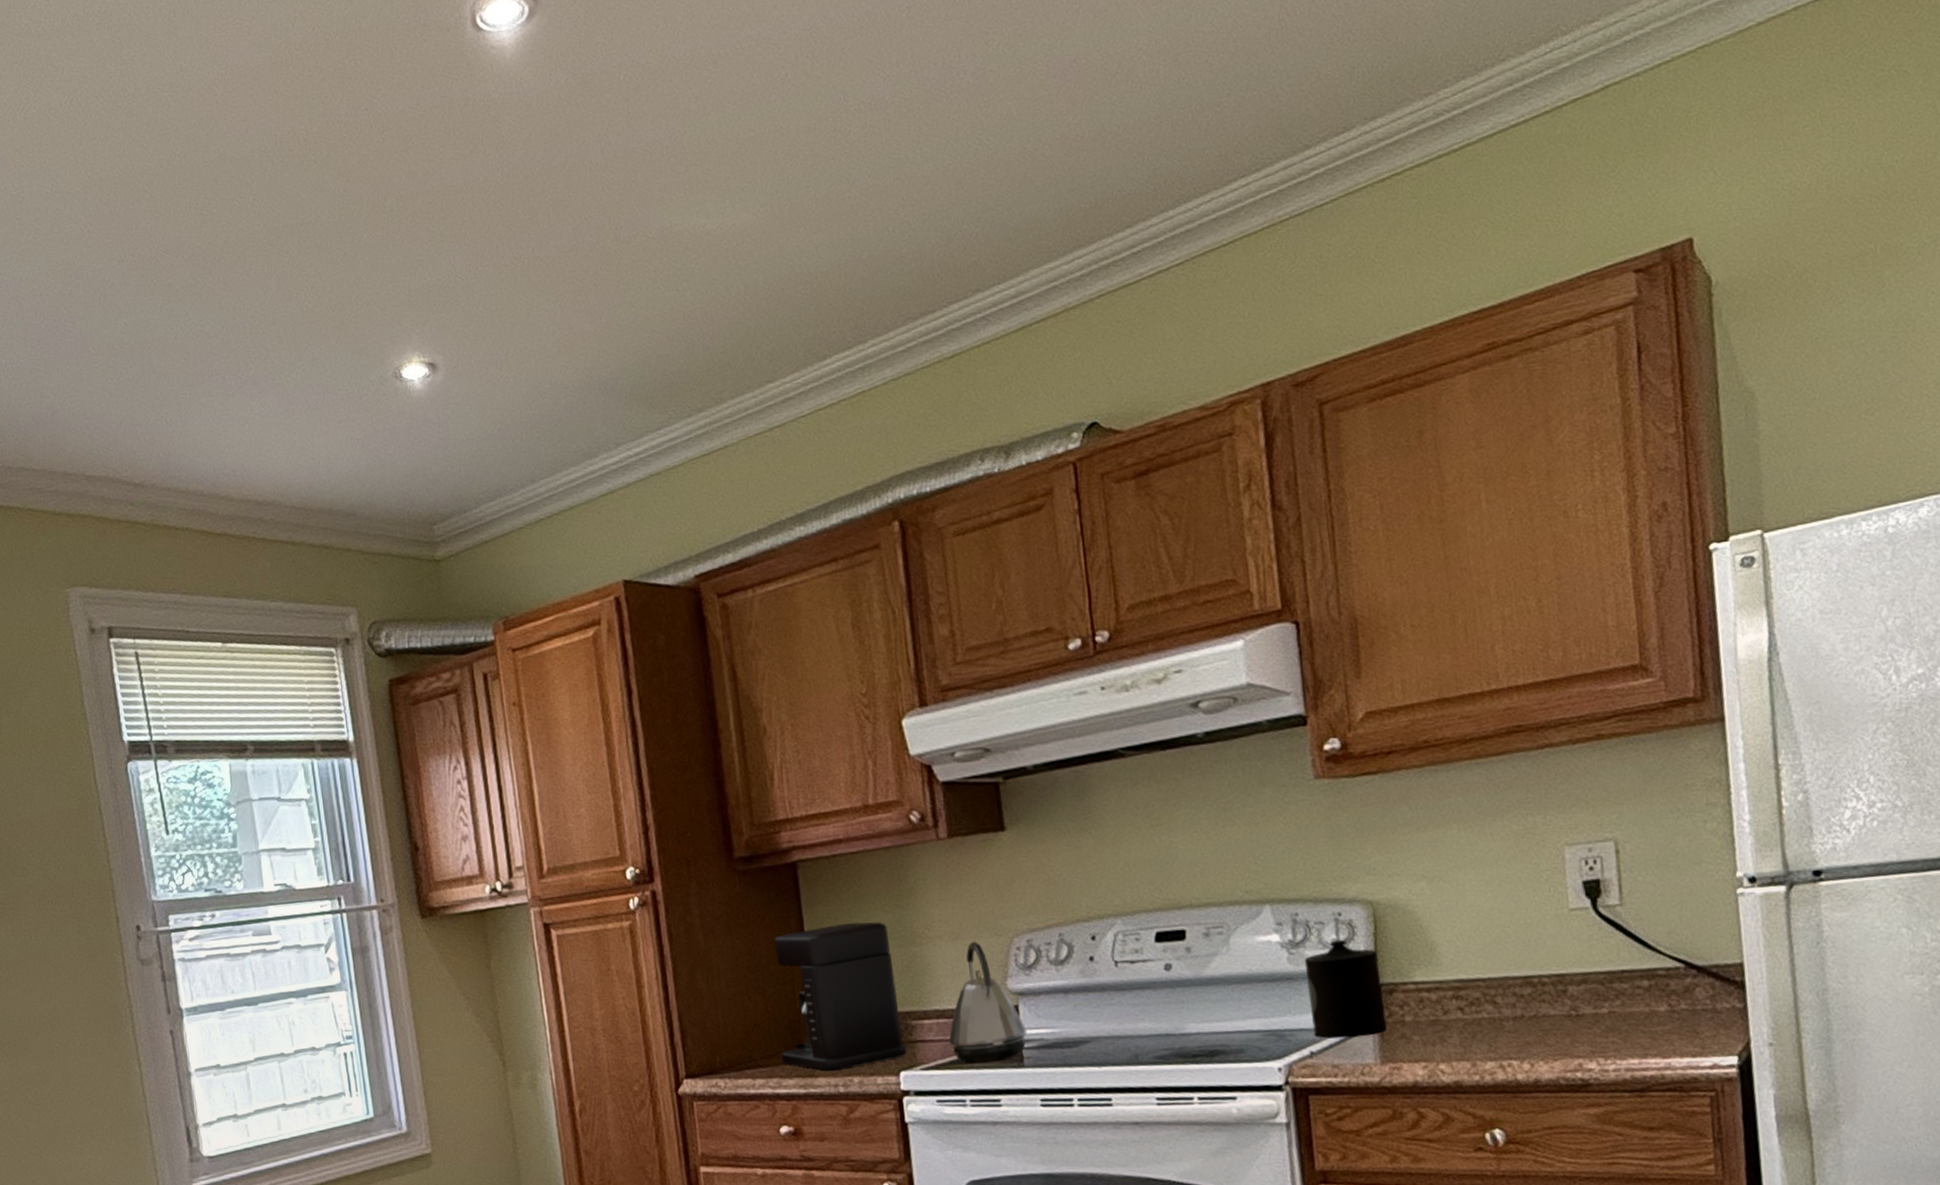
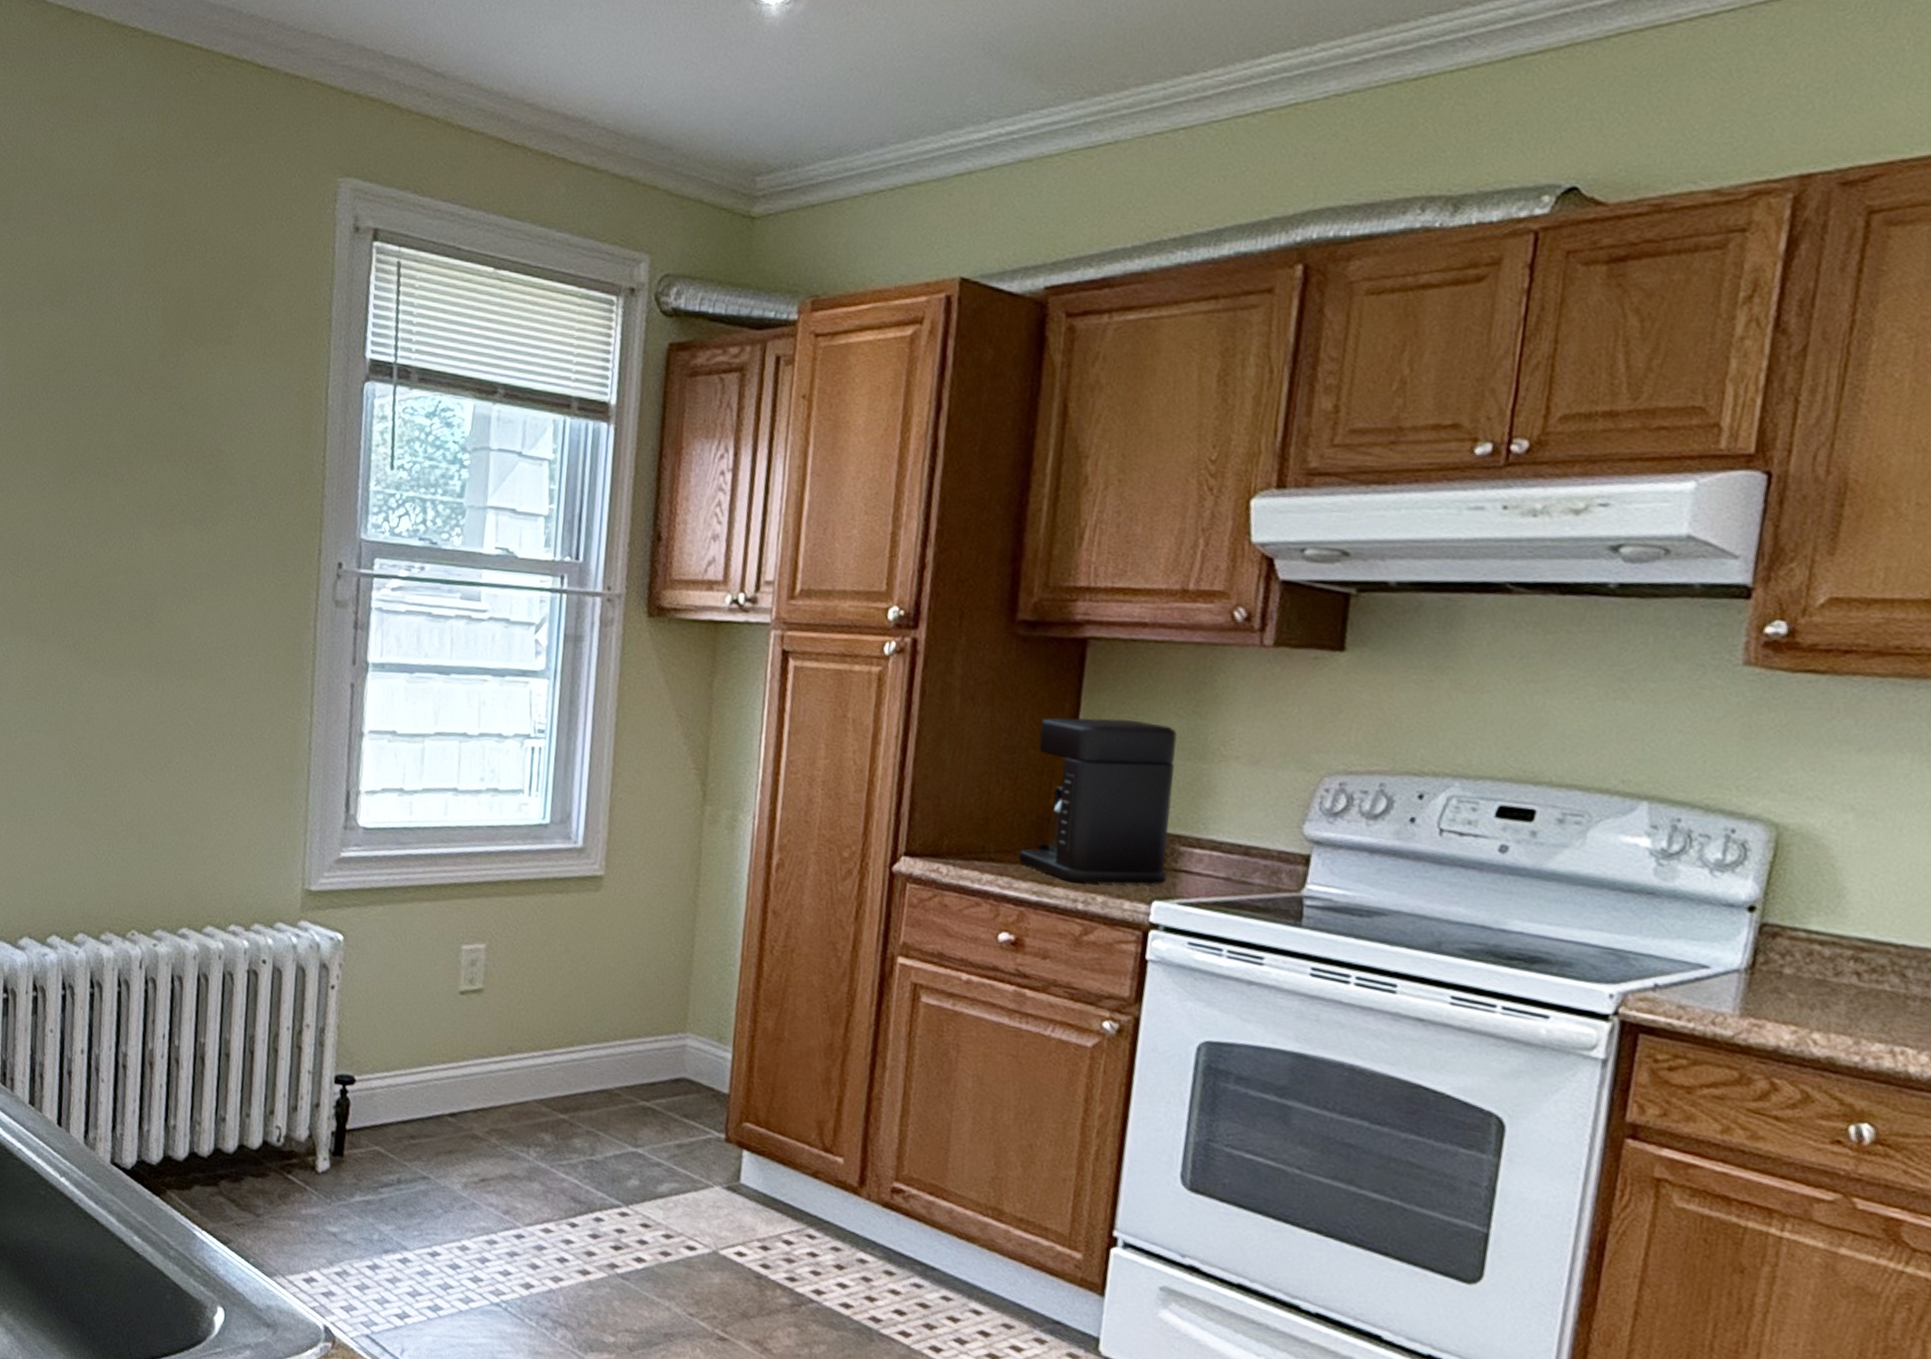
kettle: present [948,941,1027,1062] -> none [1218,771,1315,913]
canister: present [1304,939,1387,1039] -> none [1664,860,1769,981]

